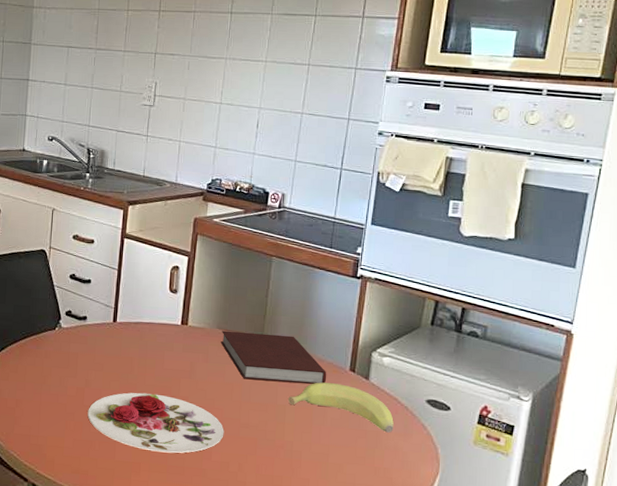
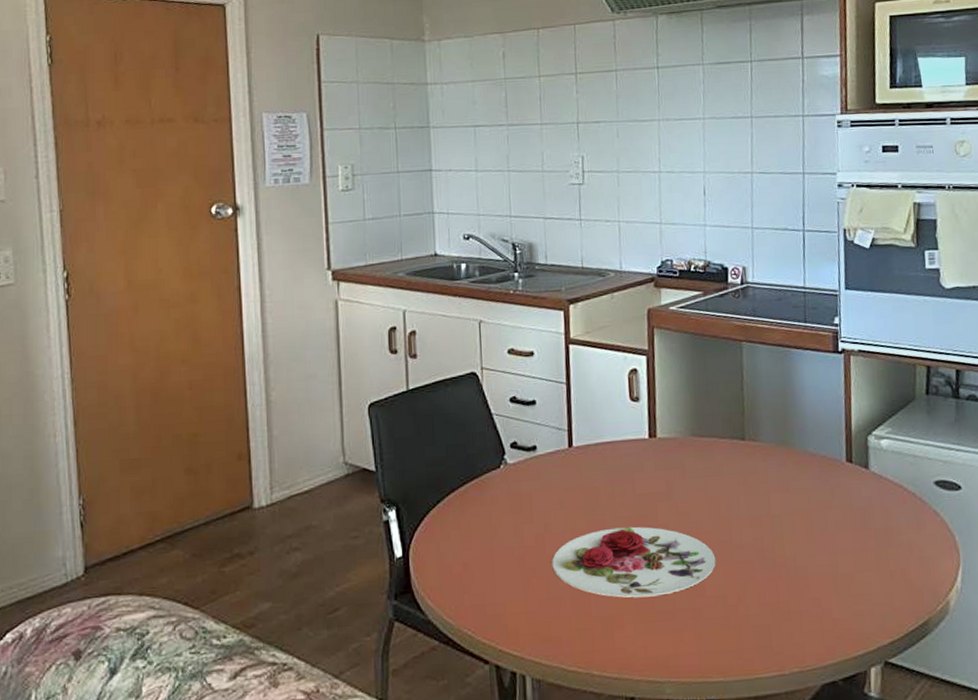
notebook: present [220,330,327,384] -> none [696,431,823,490]
banana: present [287,382,394,433] -> none [782,479,904,527]

